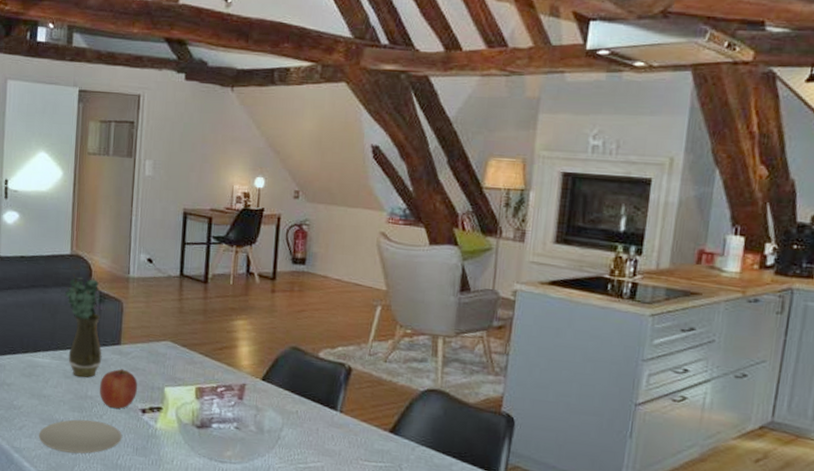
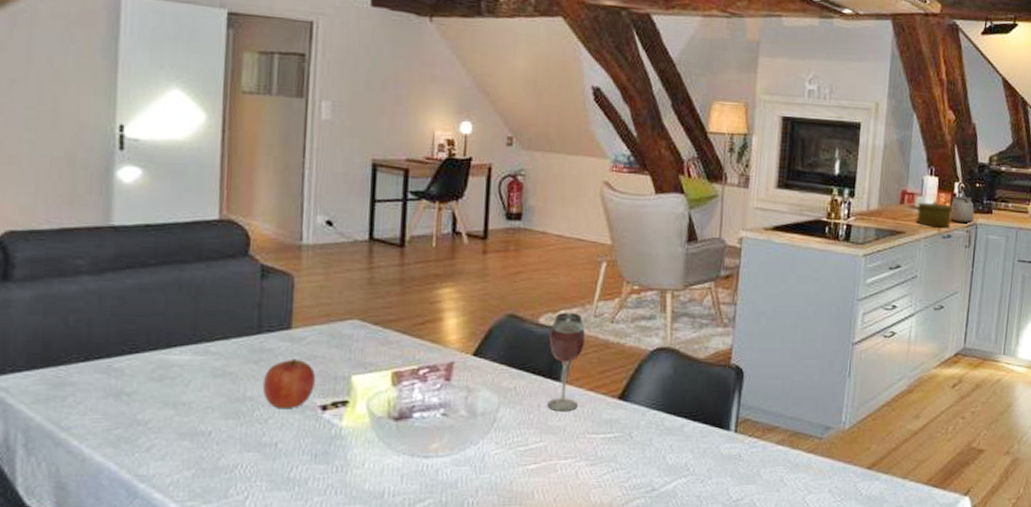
plate: present [38,419,122,454] -> none [175,427,296,472]
vase: present [64,273,102,378] -> none [210,244,266,374]
wineglass: none [325,349,361,438] -> present [547,312,586,412]
cooking pot: none [715,261,763,292] -> present [915,200,954,228]
kettle: none [757,242,790,289] -> present [949,182,975,224]

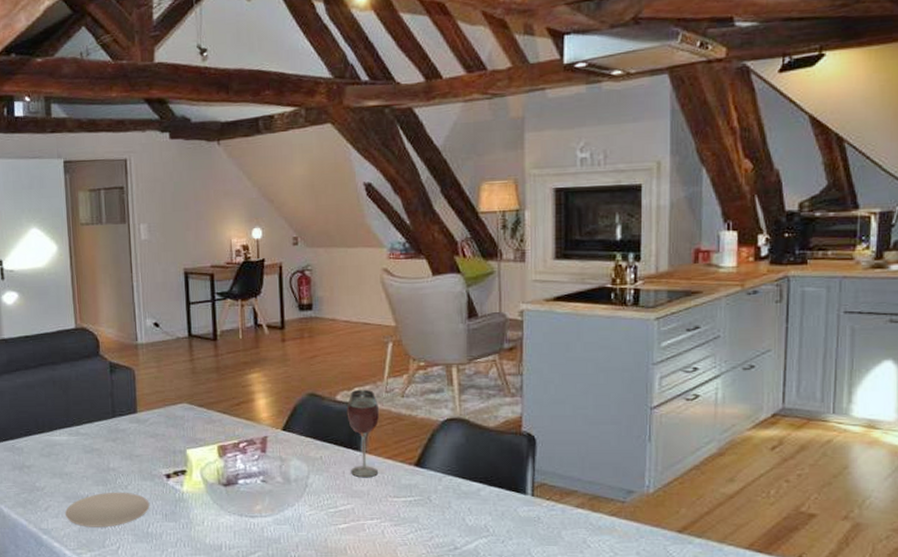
plate: none [175,427,296,472] -> present [64,492,150,527]
fruit: present [262,358,316,408] -> none [120,437,160,477]
cooking pot: present [915,200,954,228] -> none [712,255,759,284]
kettle: present [949,182,975,224] -> none [754,233,785,278]

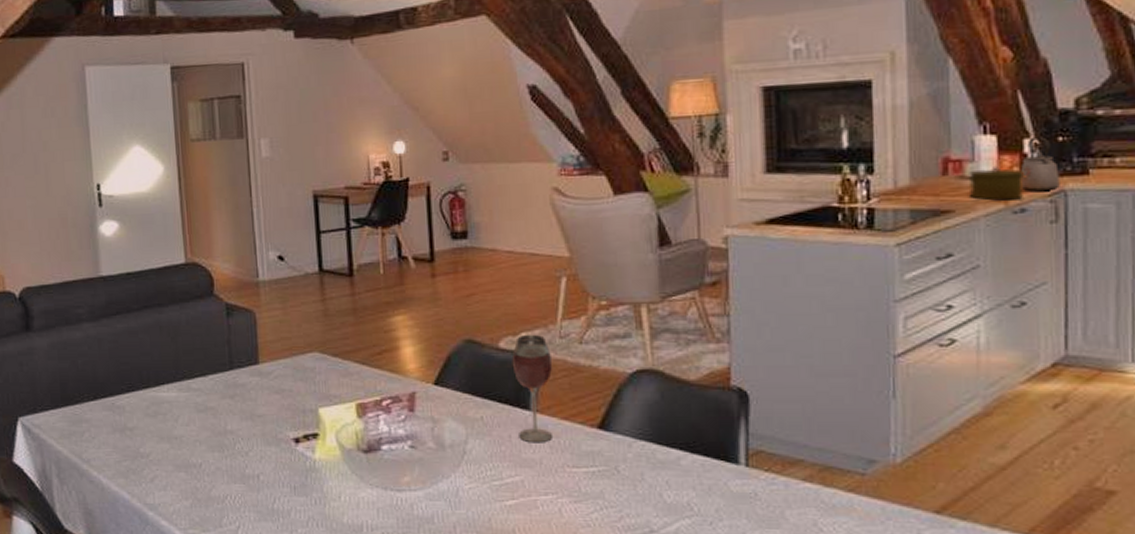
plate: present [64,492,150,527] -> none [174,459,275,502]
cooking pot: none [712,255,759,284] -> present [966,165,1026,201]
kettle: none [754,233,785,278] -> present [1020,137,1060,193]

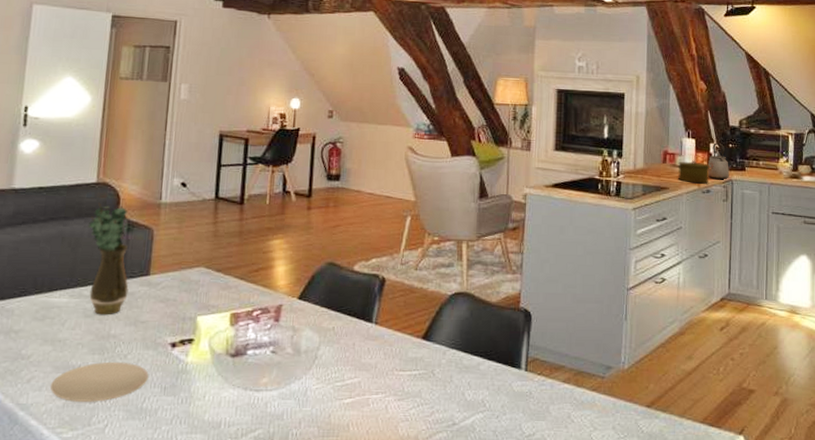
plate: none [174,459,275,502] -> present [50,361,149,402]
vase: none [184,286,239,408] -> present [87,203,129,314]
wineglass: present [512,334,553,443] -> none [361,260,394,350]

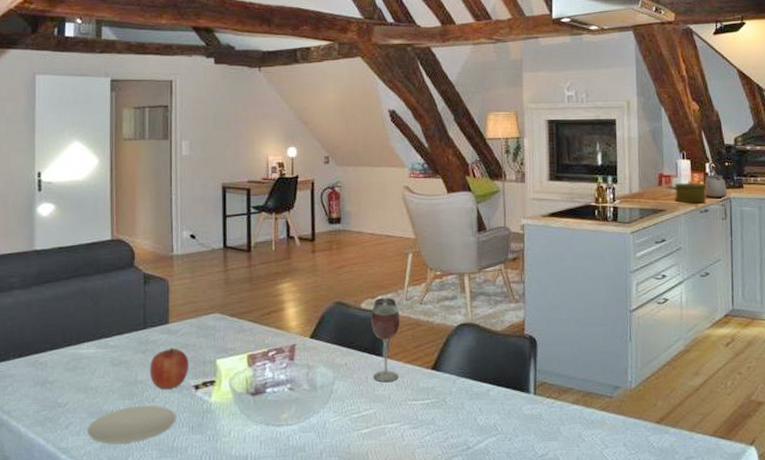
vase: present [87,203,129,314] -> none [107,258,150,362]
fruit: none [124,301,168,345] -> present [149,348,189,389]
wineglass: none [361,260,394,350] -> present [370,297,401,383]

